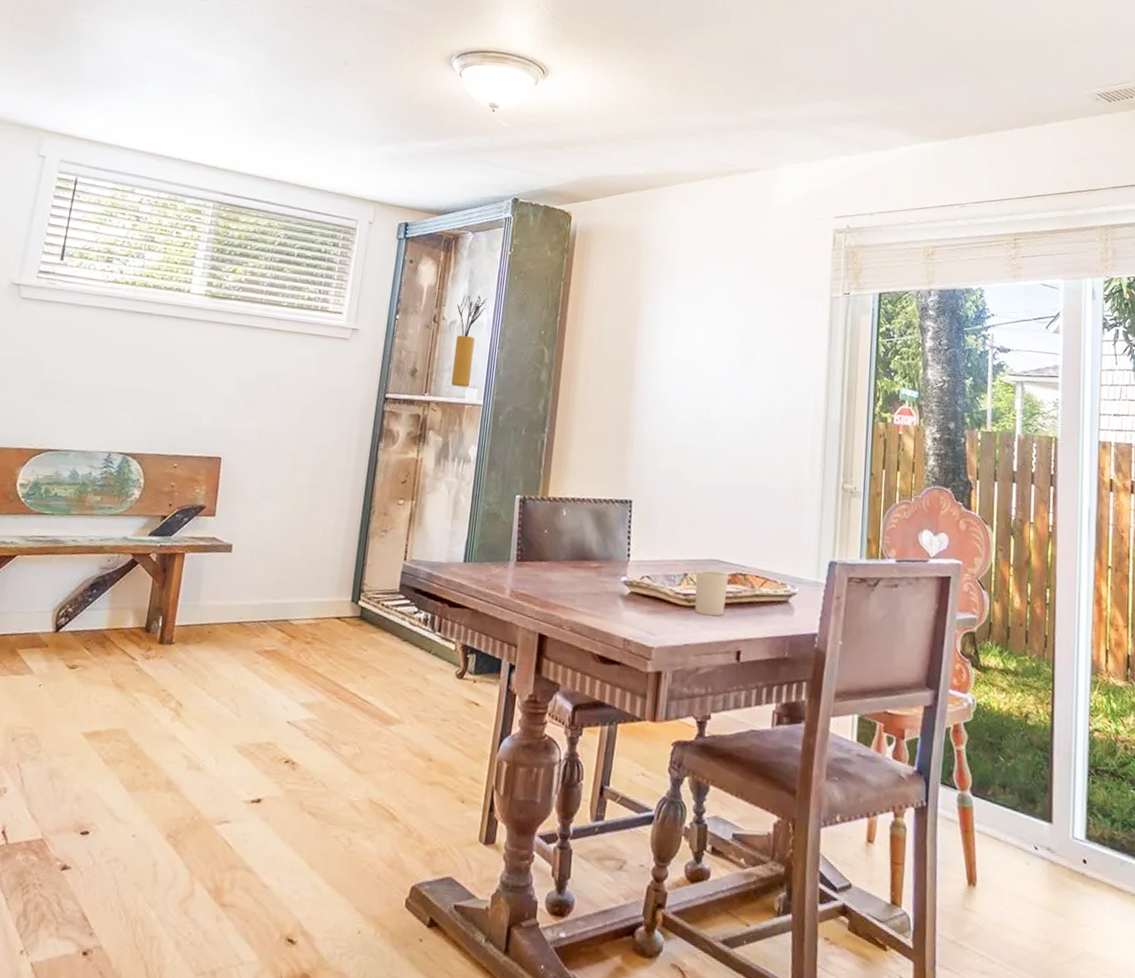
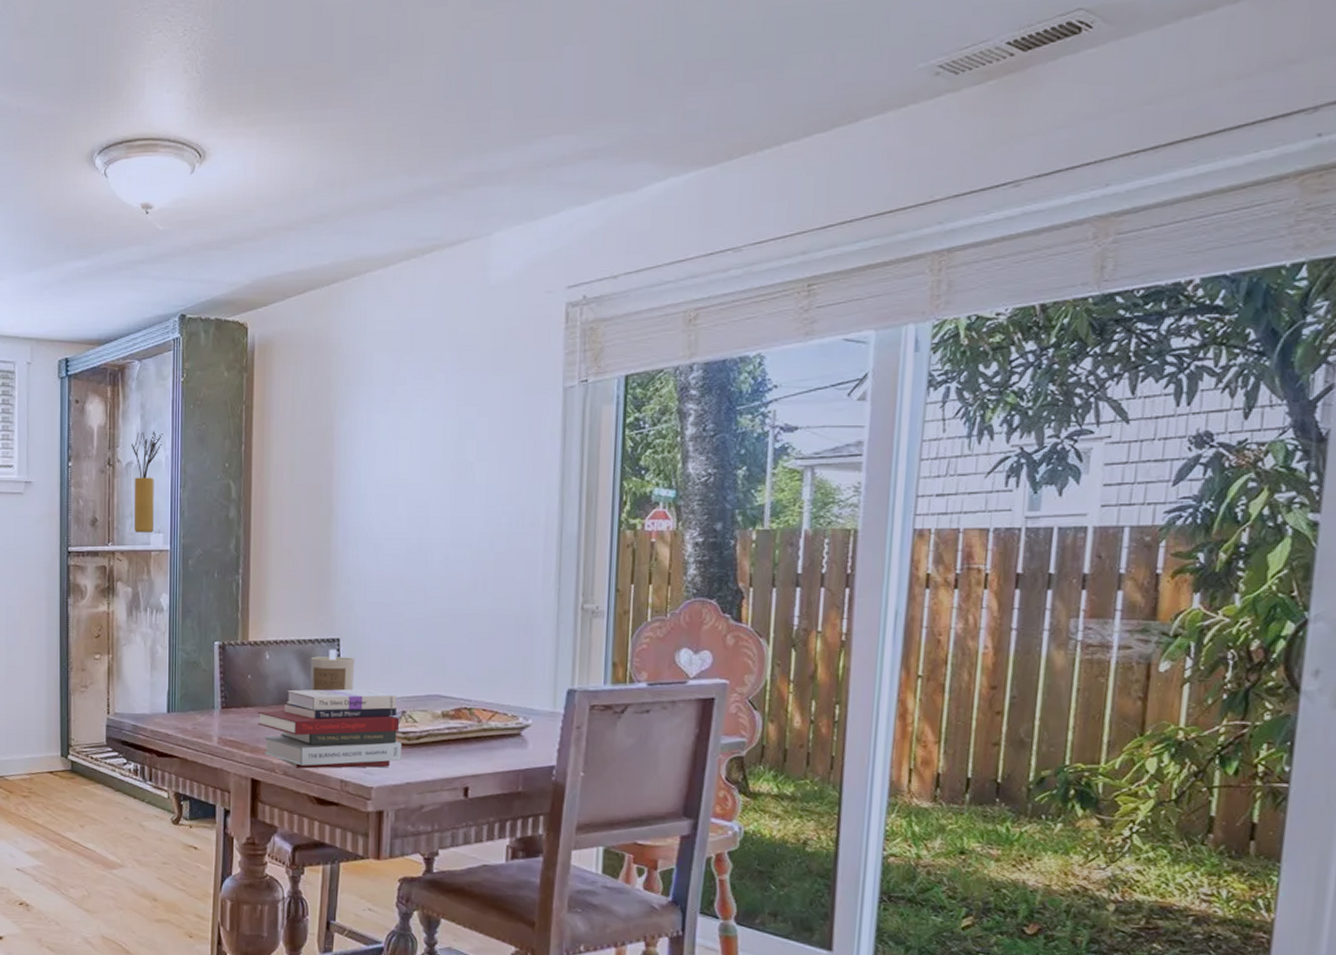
books: none [550,546,682,628] -> present [258,688,402,769]
candle: none [602,510,645,551] -> present [310,649,355,691]
mug: present [694,570,729,617] -> none [415,706,452,753]

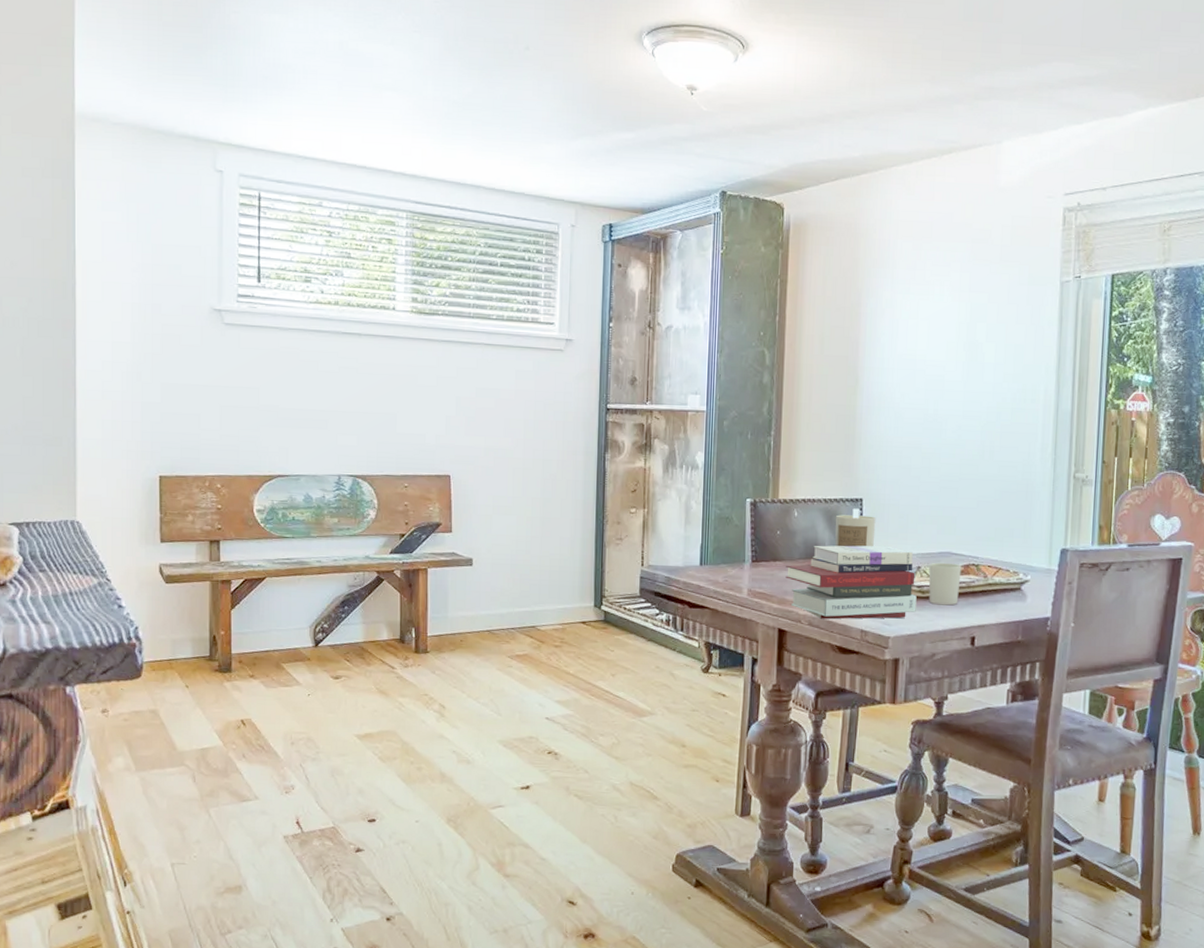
vase: present [132,431,164,533] -> none [672,298,703,394]
mug: none [415,706,452,753] -> present [928,562,962,606]

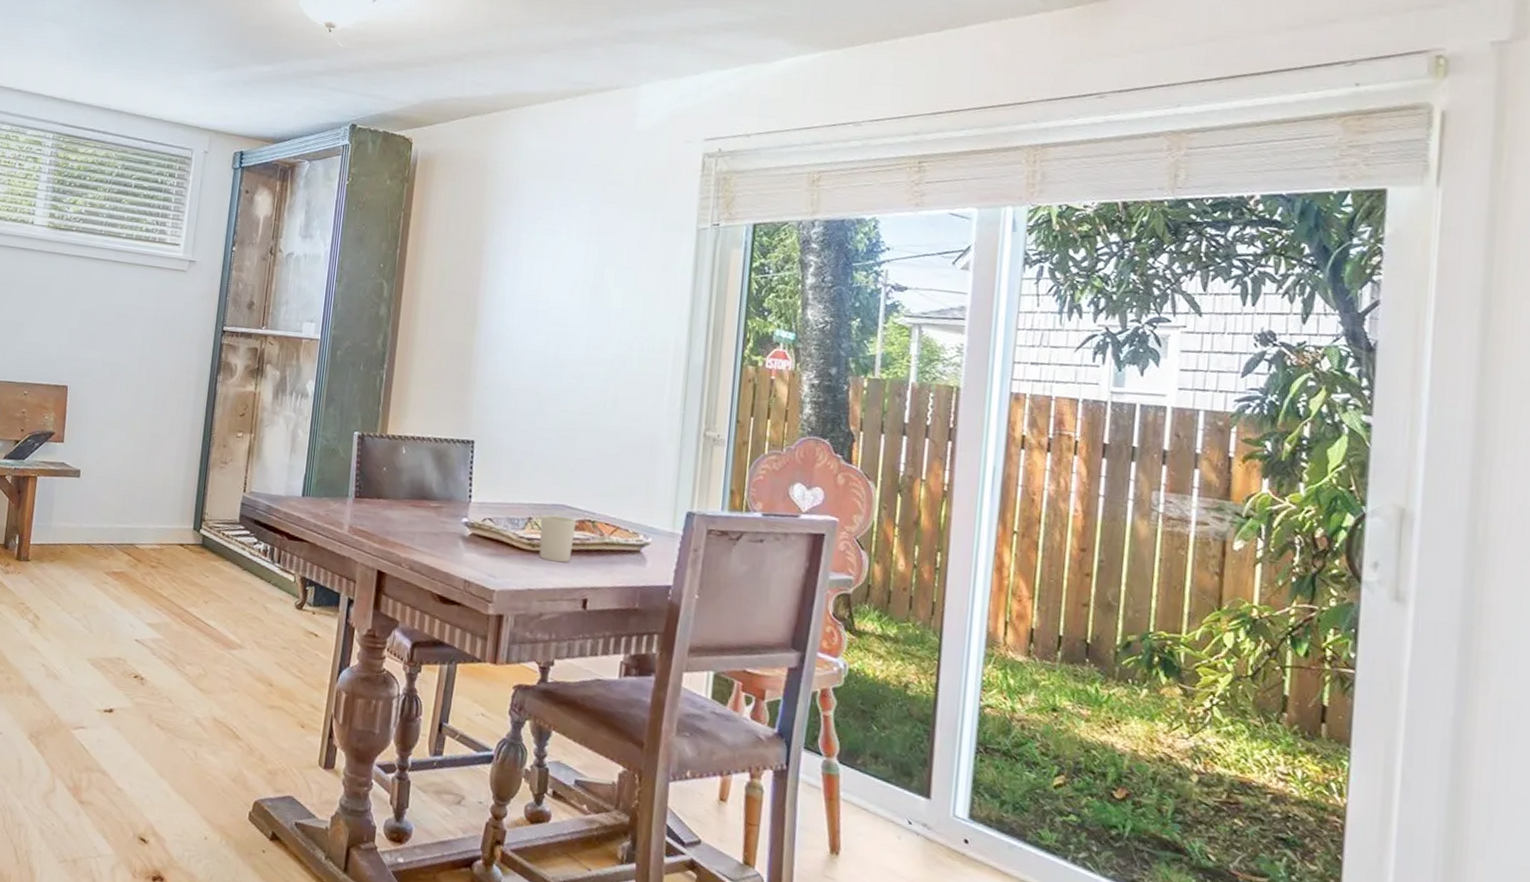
books: present [785,545,917,619] -> none [389,486,526,571]
candle: present [834,508,876,547] -> none [442,450,487,493]

